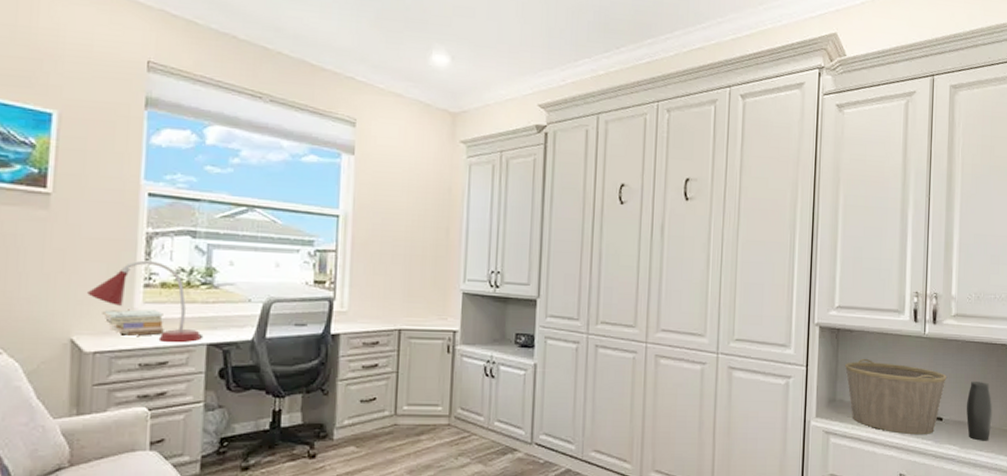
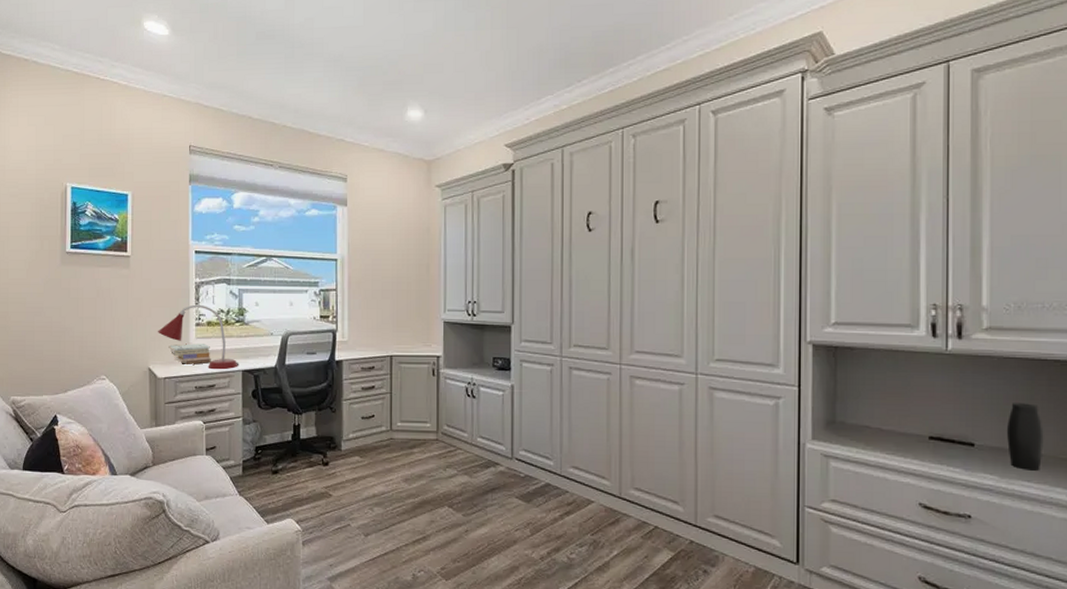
basket: present [845,358,948,434] -> none [846,377,980,461]

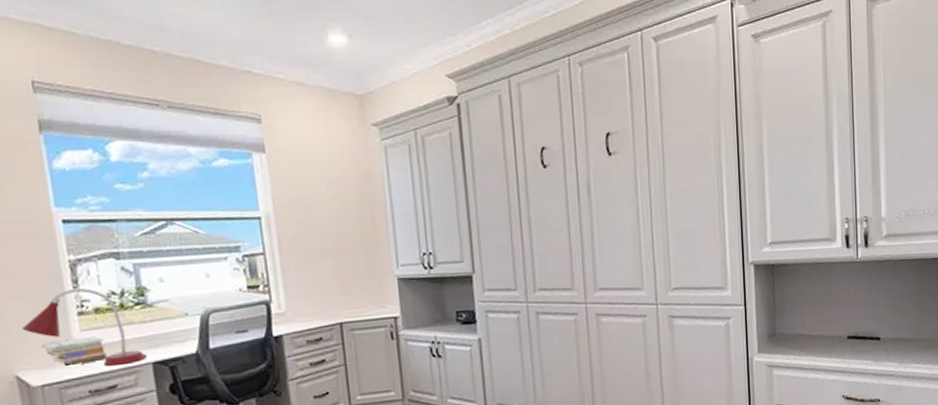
vase: present [1006,403,1044,471] -> none [902,297,928,354]

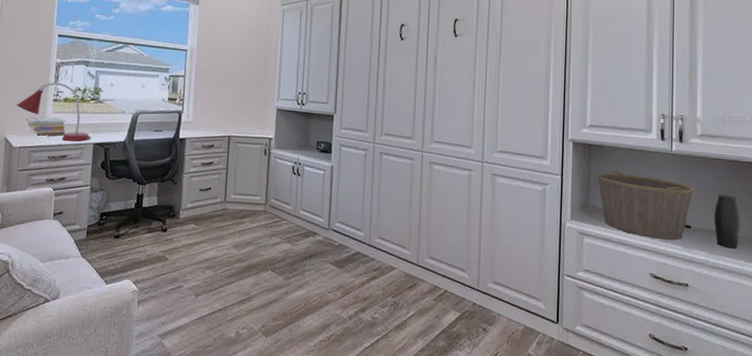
basket: none [782,290,883,358] -> present [597,170,695,240]
vase: none [902,297,928,354] -> present [714,195,740,249]

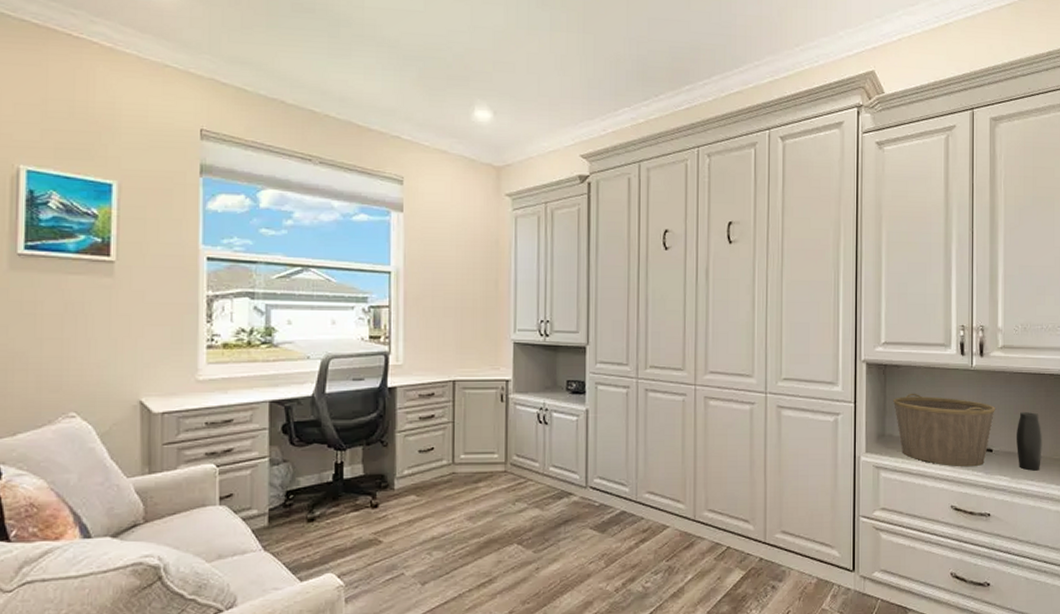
desk lamp: present [17,82,91,142] -> none [154,322,266,401]
books: present [26,117,65,137] -> none [170,370,228,397]

